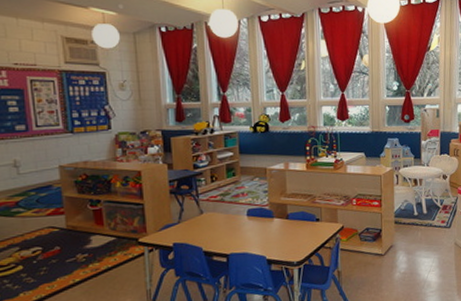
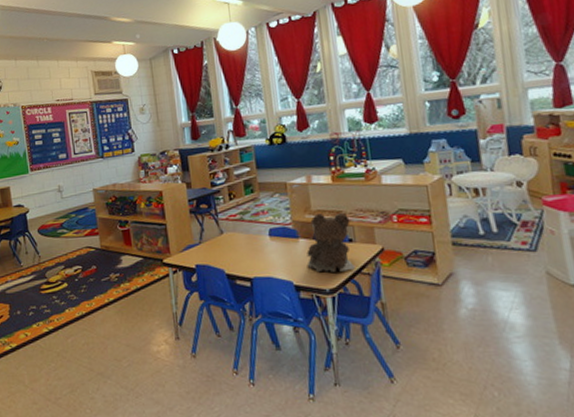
teddy bear: none [279,195,320,247] -> present [307,212,356,272]

